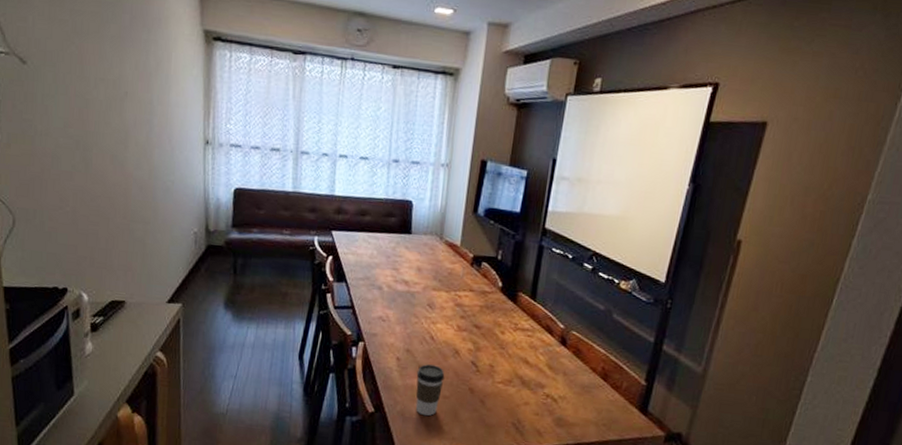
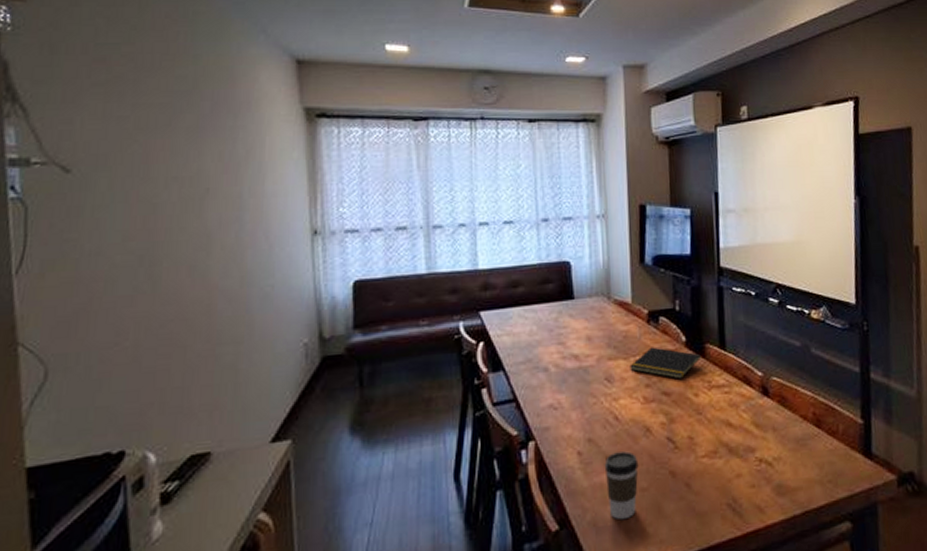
notepad: none [449,286,513,317] -> present [630,347,702,379]

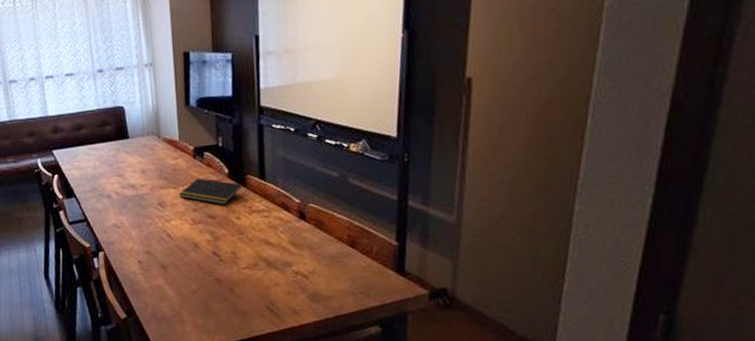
coffee cup: present [604,451,639,520] -> none [160,262,189,314]

